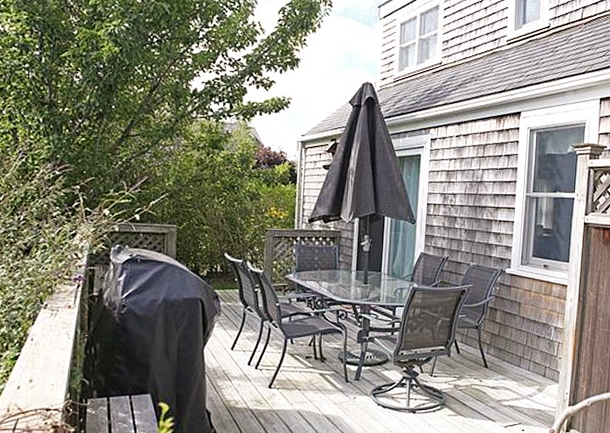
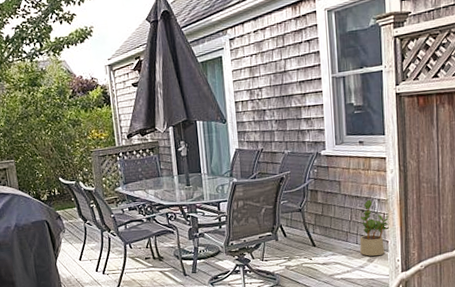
potted plant: none [531,326,564,386] -> present [359,200,390,256]

